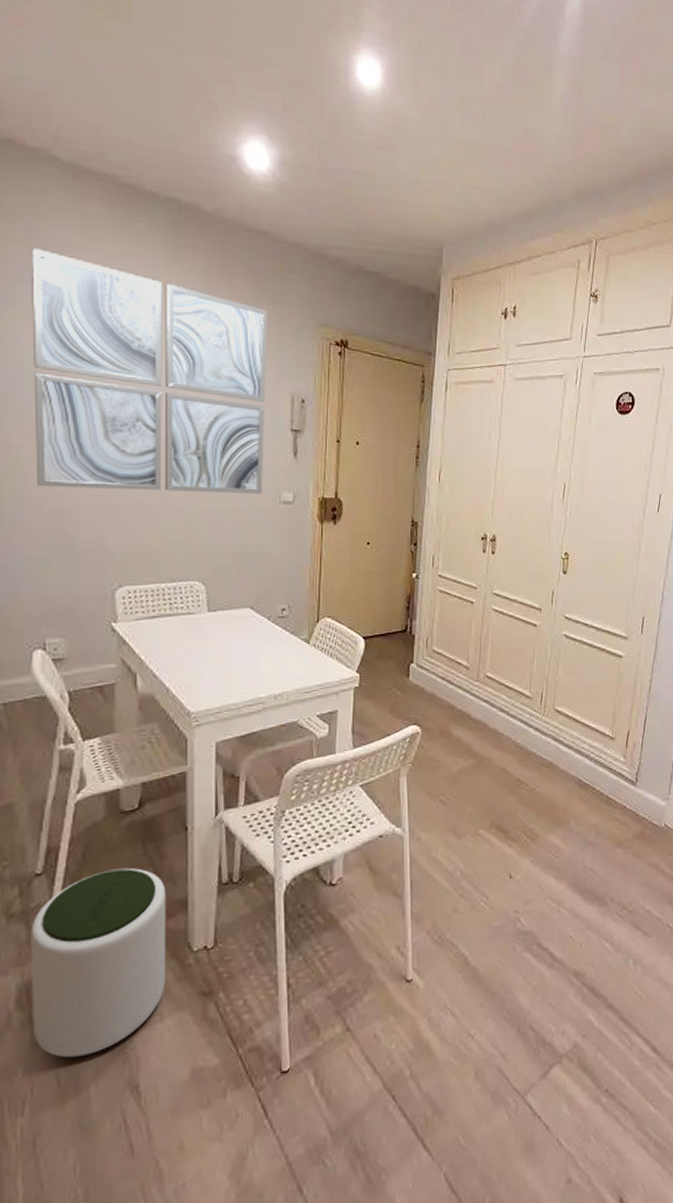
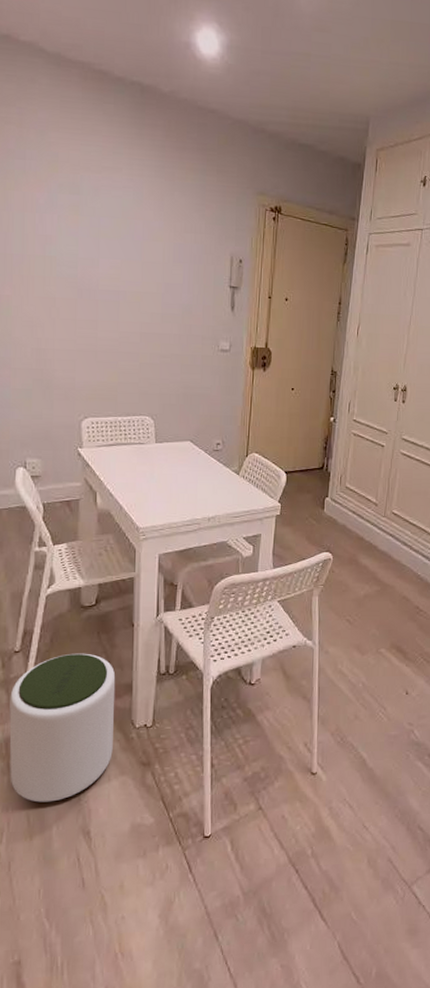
wall art: present [32,248,268,494] -> none [21,128,214,342]

